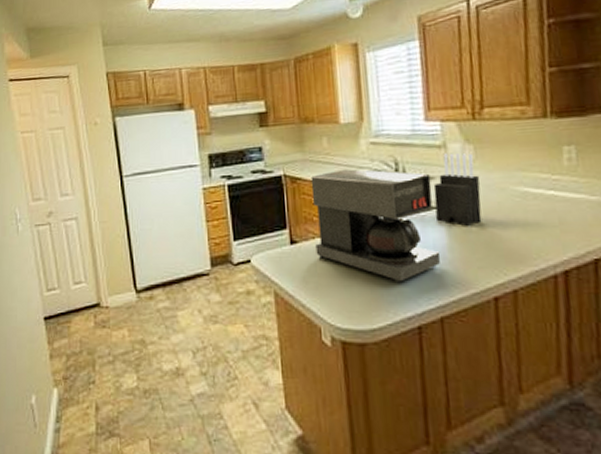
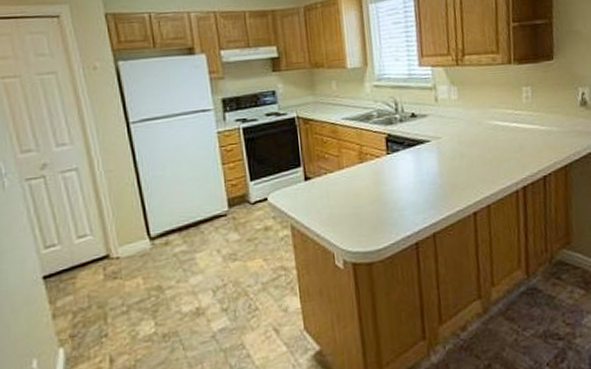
coffee maker: present [310,169,441,282] -> none [322,109,433,207]
knife block: present [433,152,482,226] -> none [426,93,464,155]

